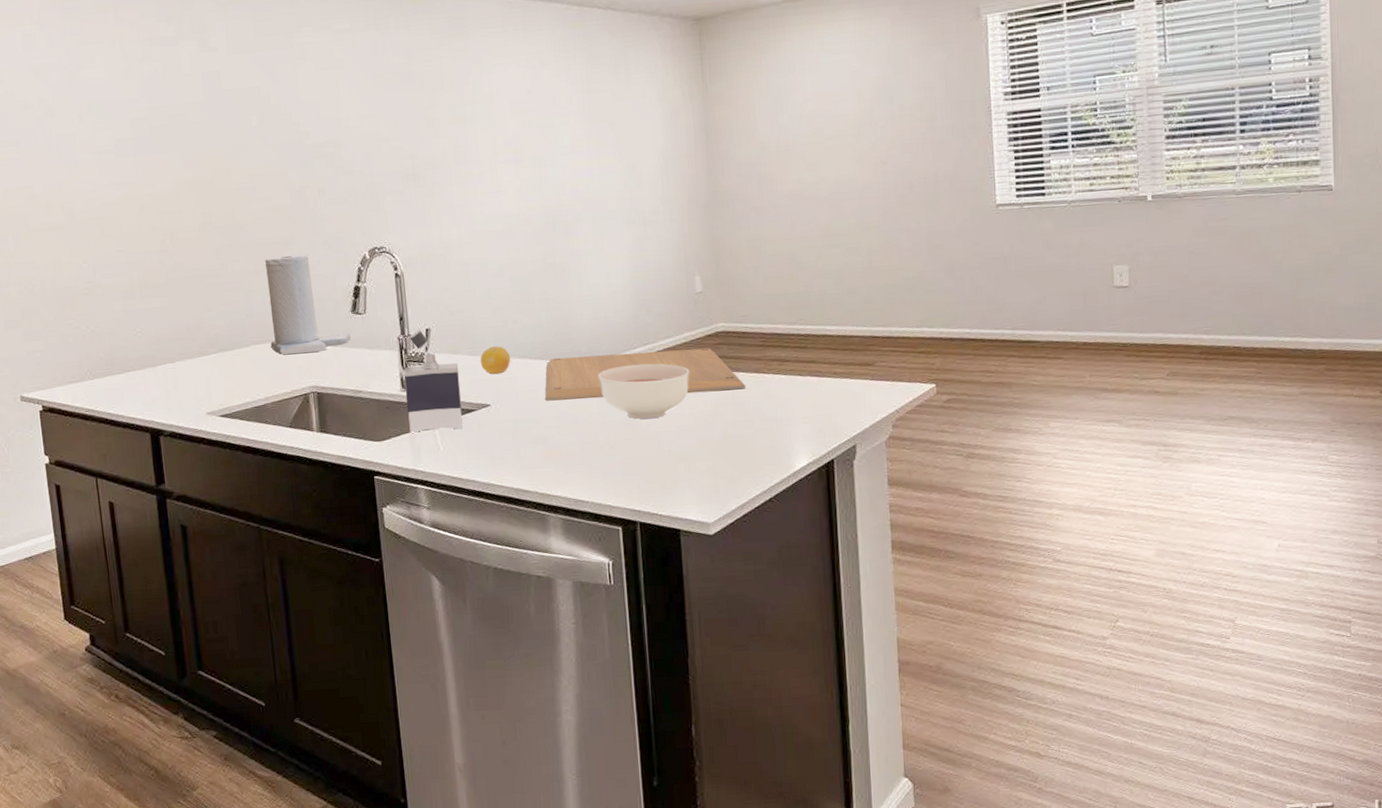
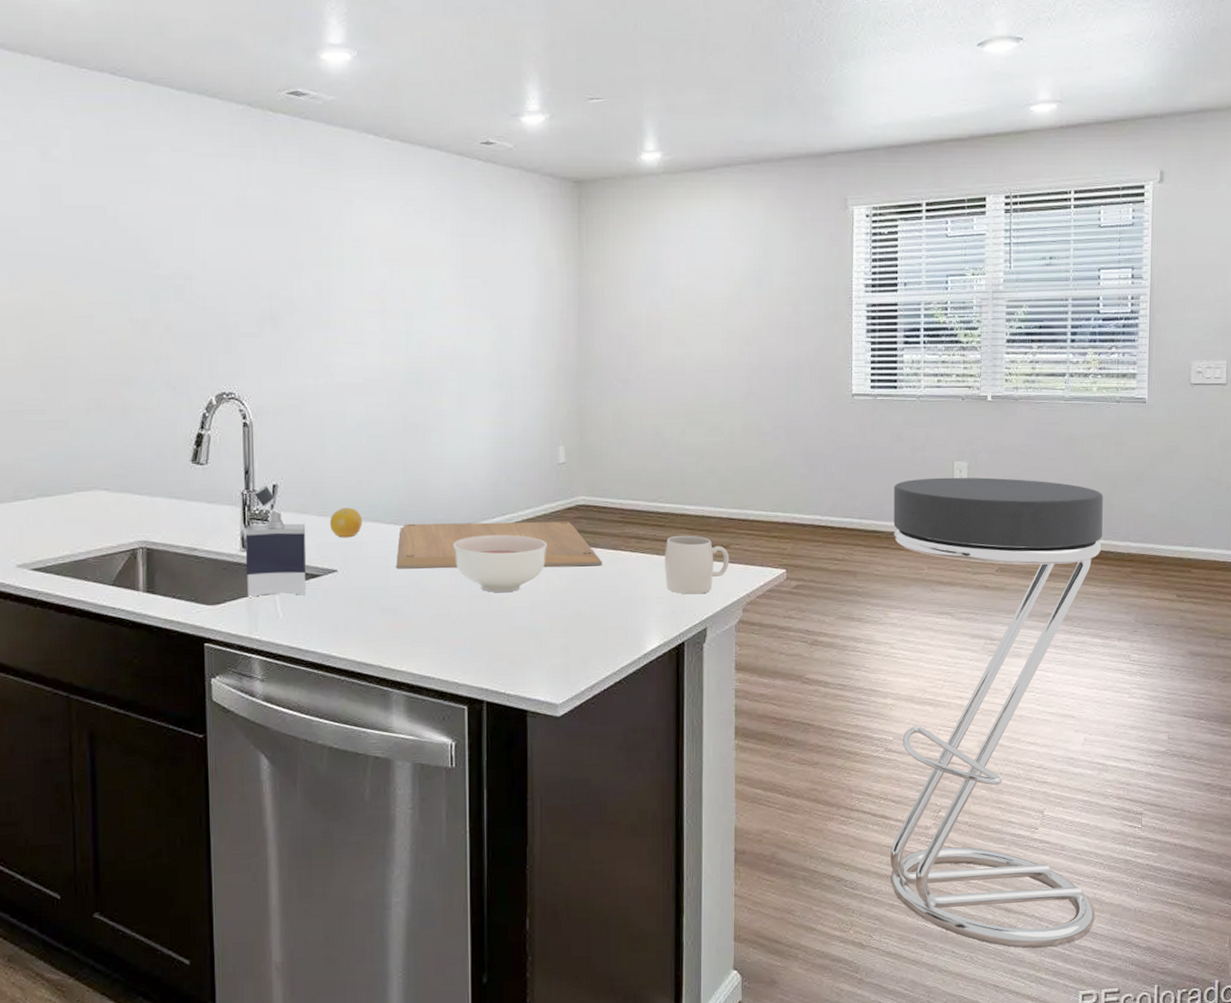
paper towel: present [264,254,351,355] -> none [97,394,190,505]
mug: none [807,355,876,413] -> present [664,535,729,595]
bar stool: none [1047,279,1301,760] -> present [890,477,1103,948]

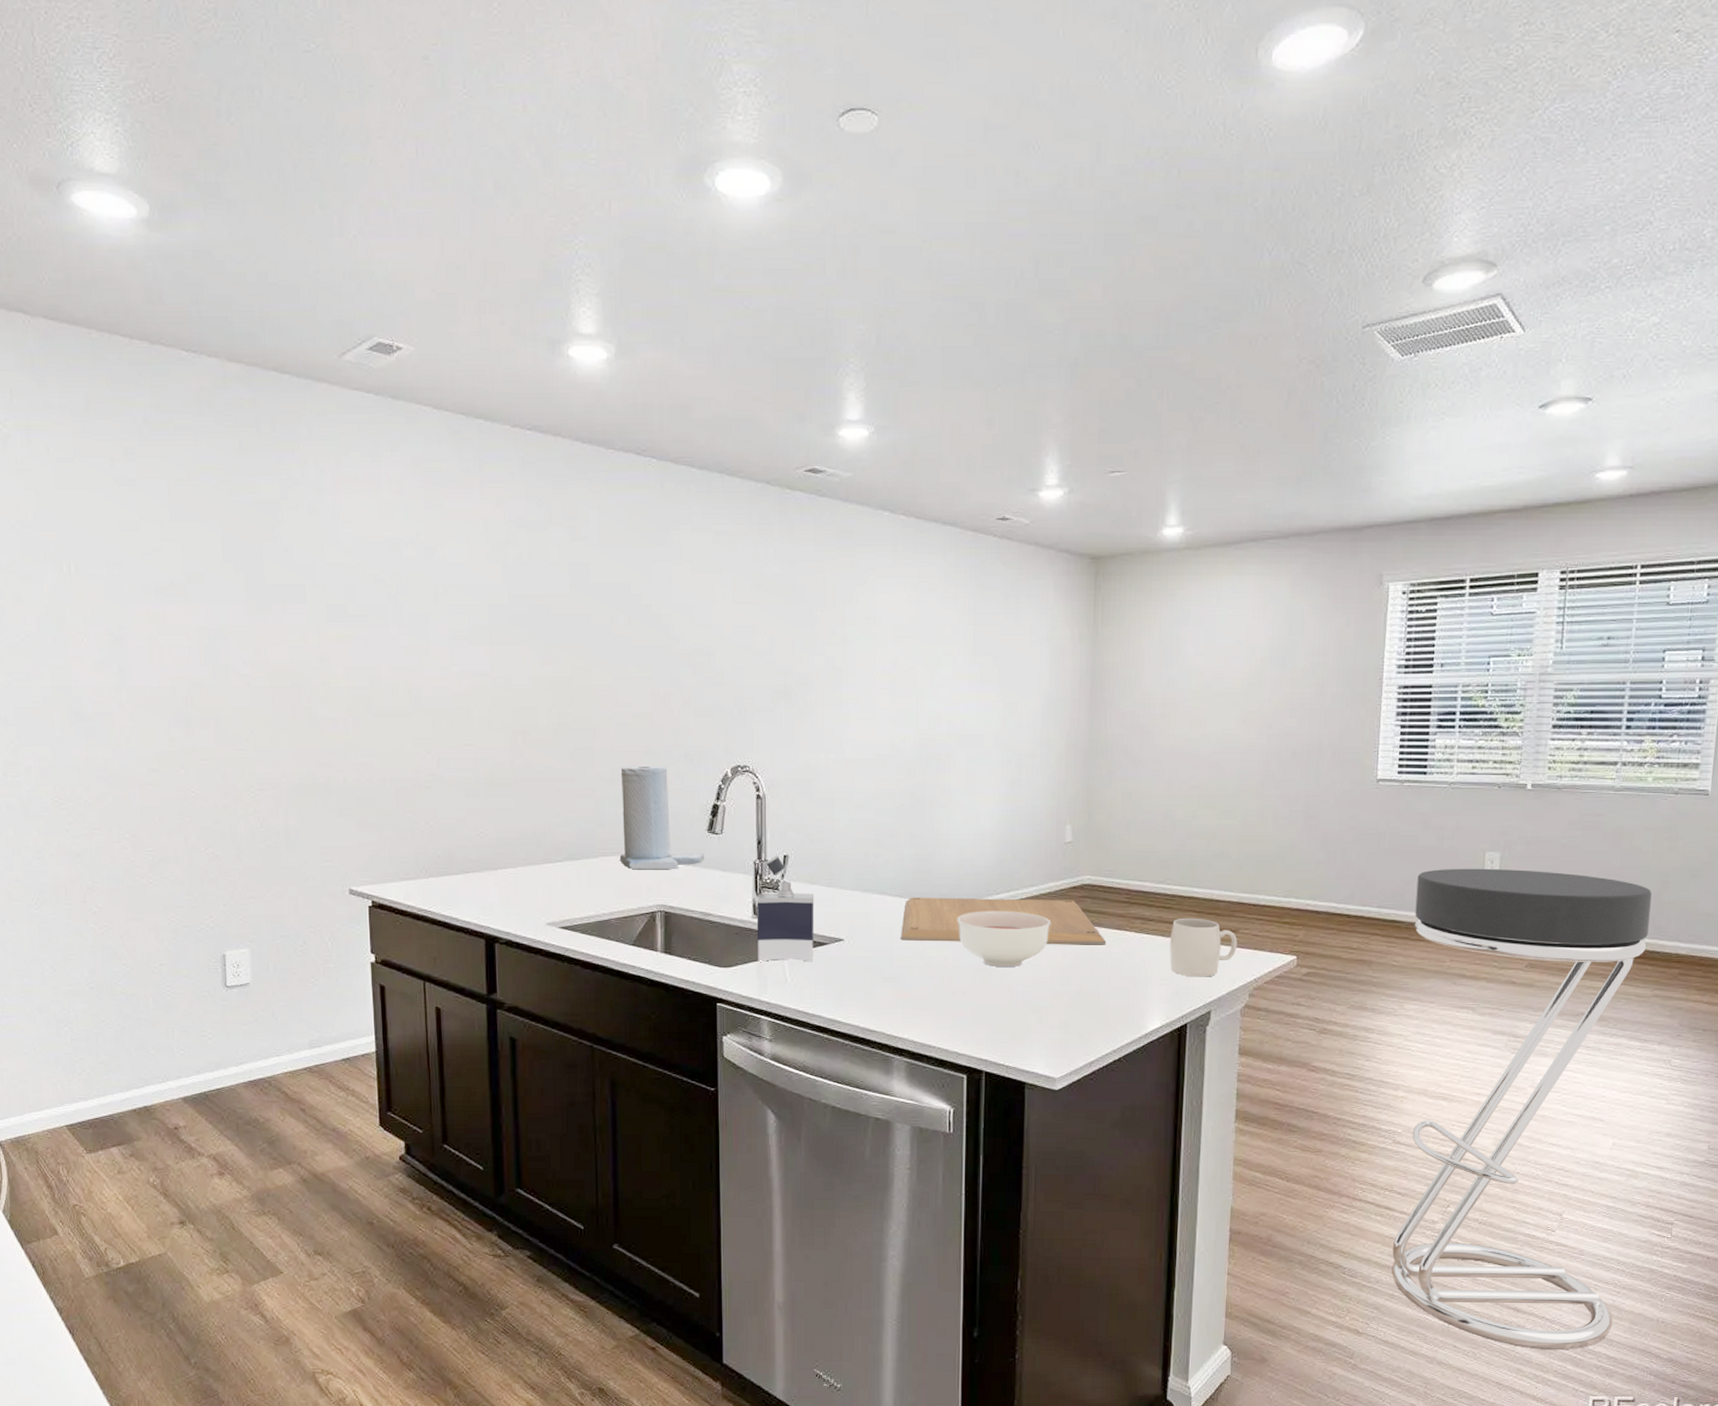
paper towel: none [97,394,190,505] -> present [620,766,705,870]
fruit: present [329,507,363,538] -> none [837,879,869,909]

